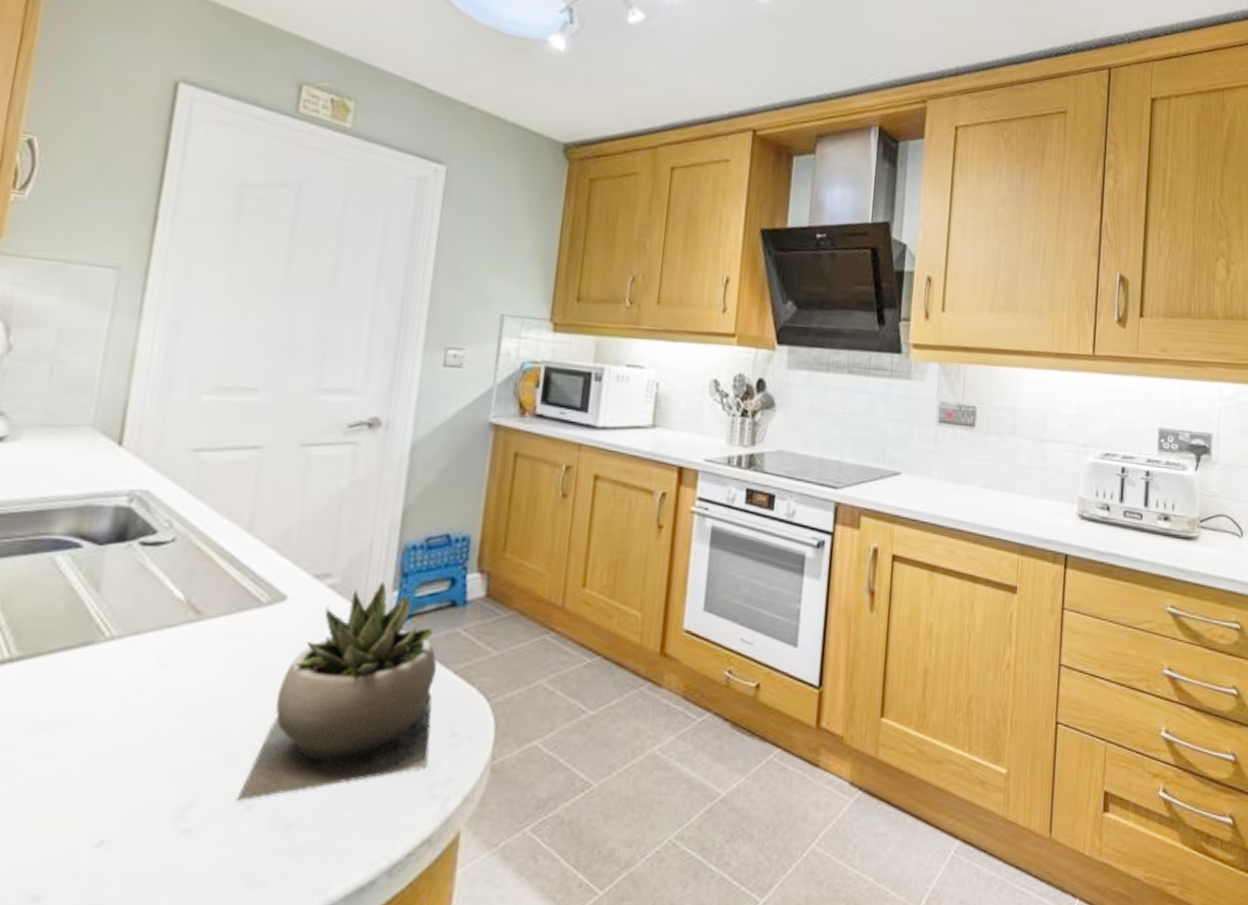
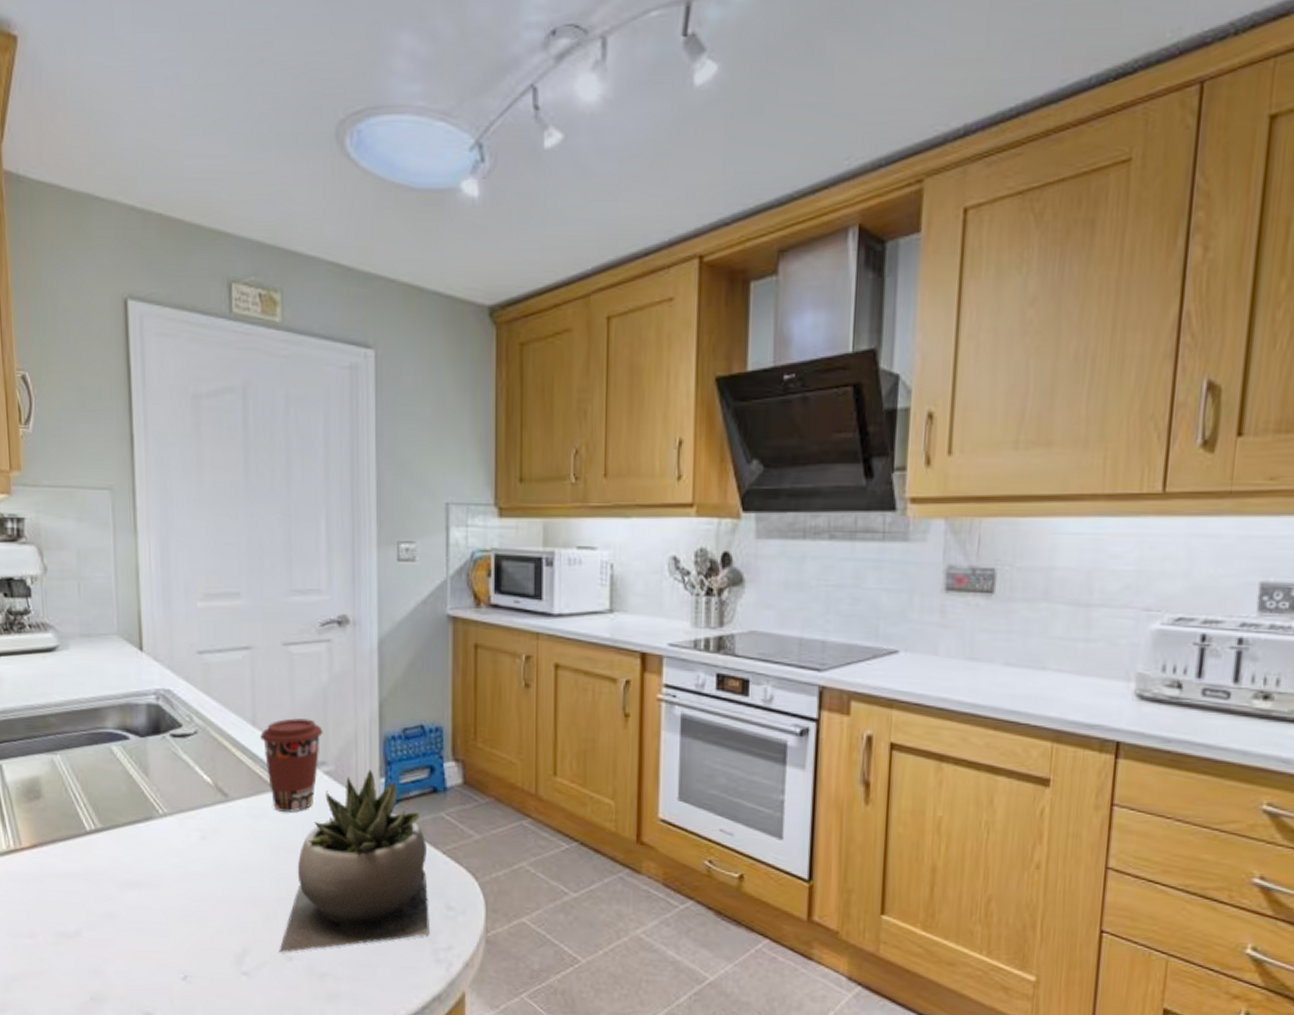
coffee cup: none [255,524,333,631] -> present [260,717,323,812]

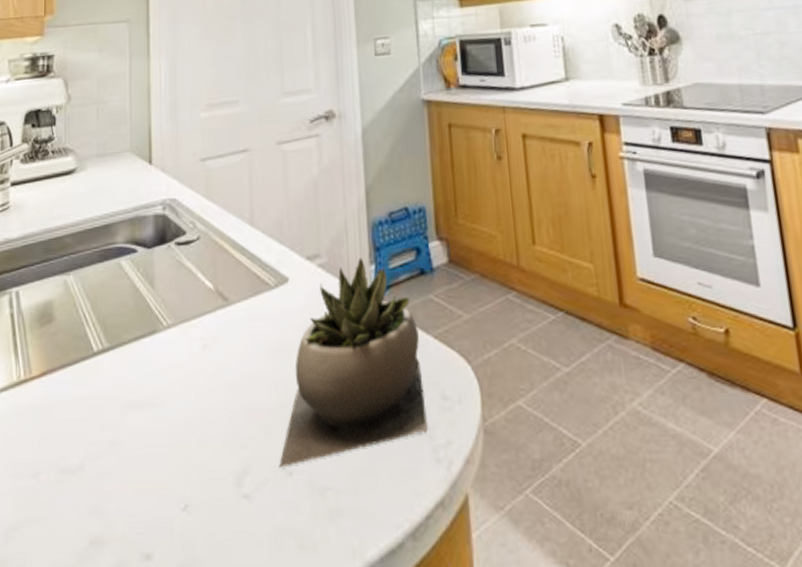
coffee cup: present [260,717,323,812] -> none [258,212,315,311]

